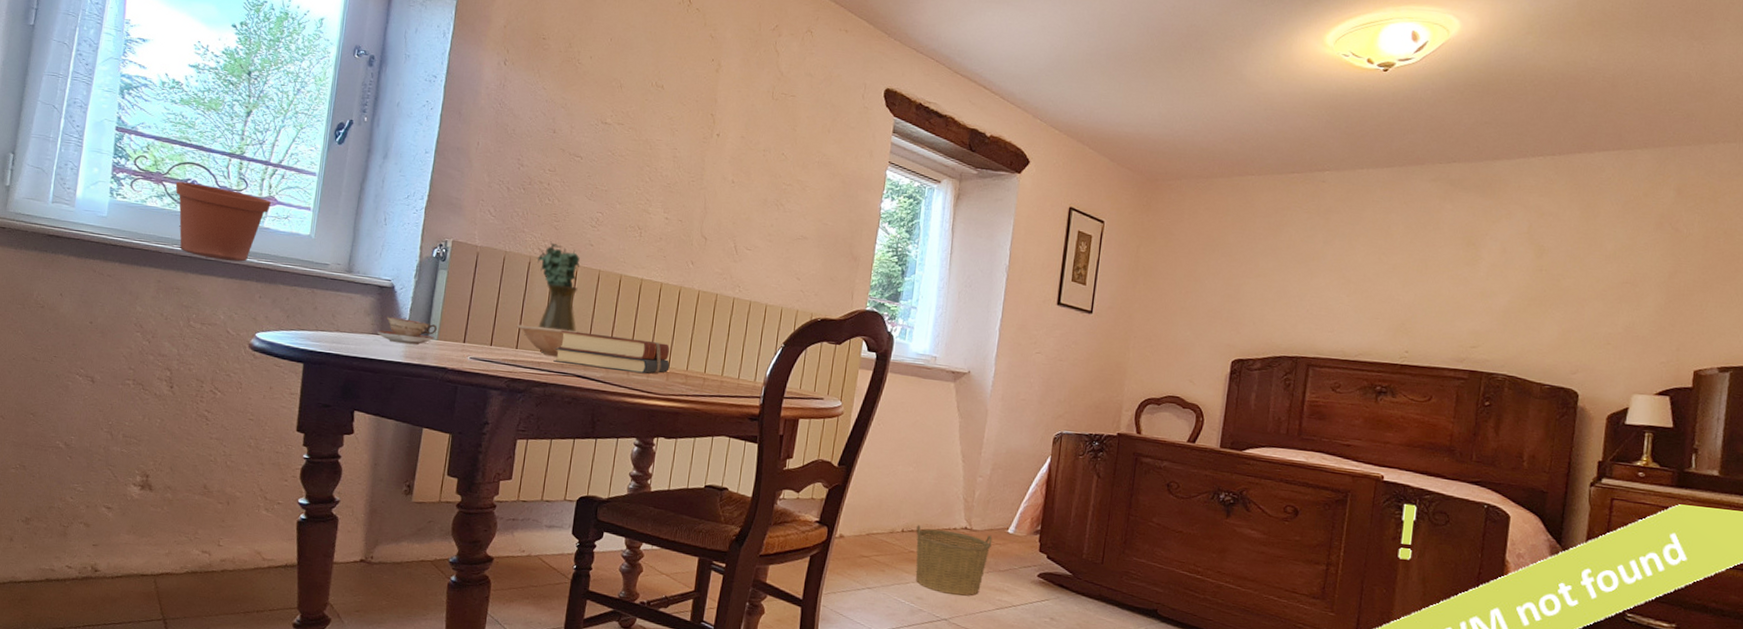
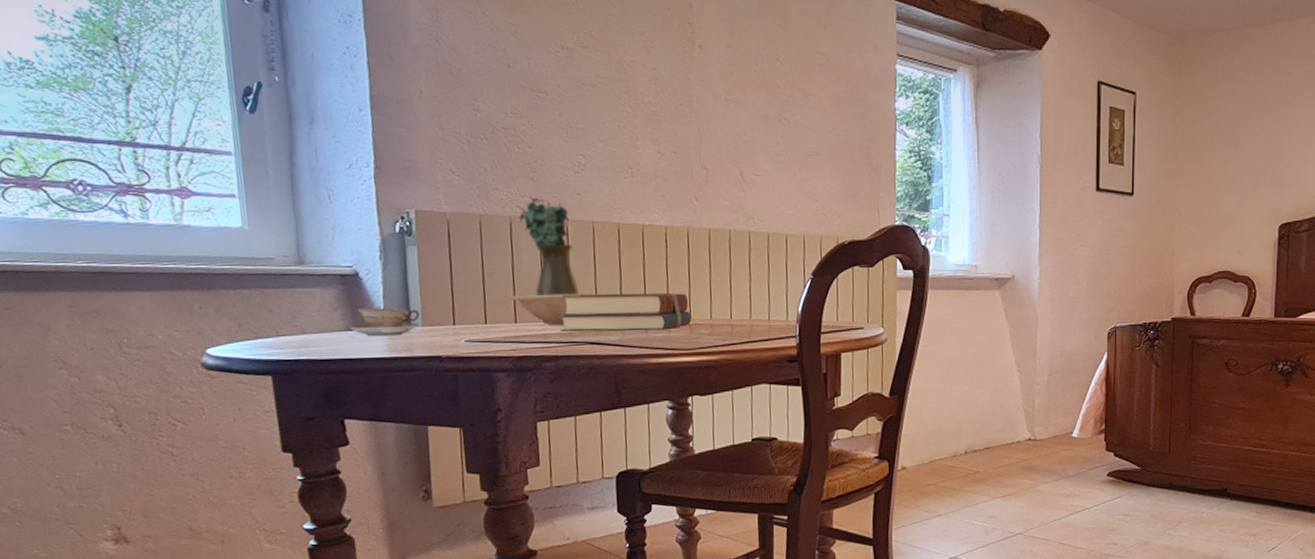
flower pot: present [175,181,271,262] -> none [58,183,185,271]
basket: present [915,524,992,597] -> none [980,442,1058,509]

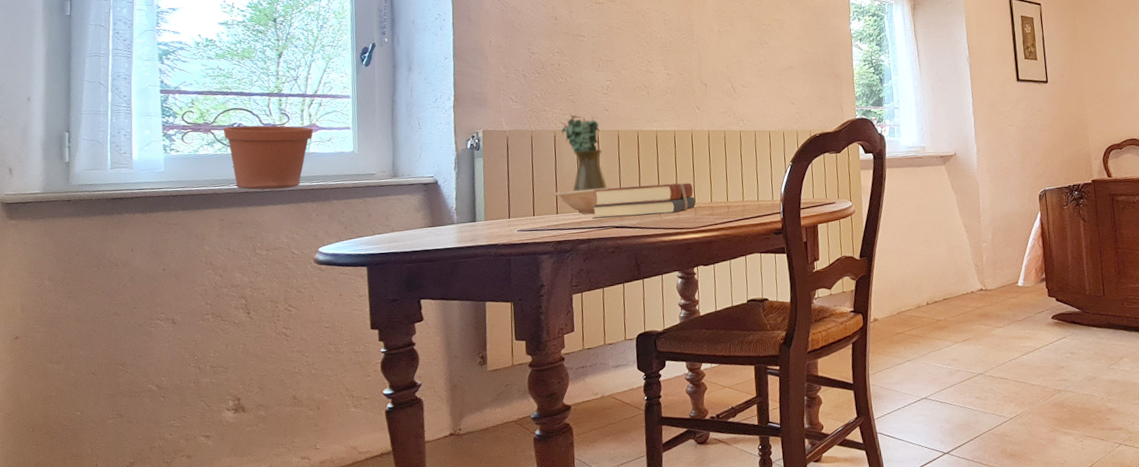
flower pot: none [58,183,185,271] -> present [223,125,313,190]
teacup: present [348,308,420,337] -> none [428,207,483,232]

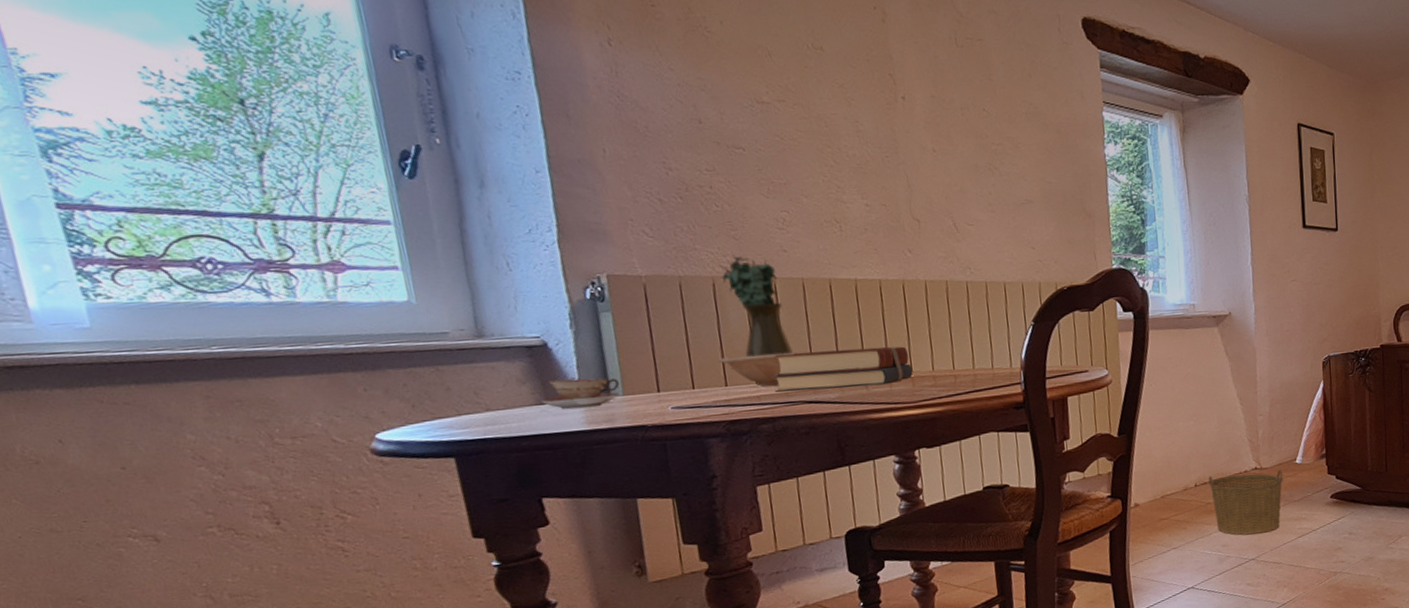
flower pot: present [223,125,313,190] -> none [182,261,339,355]
teacup: none [428,207,483,232] -> present [539,377,620,410]
basket: none [939,291,1007,352] -> present [1208,469,1283,536]

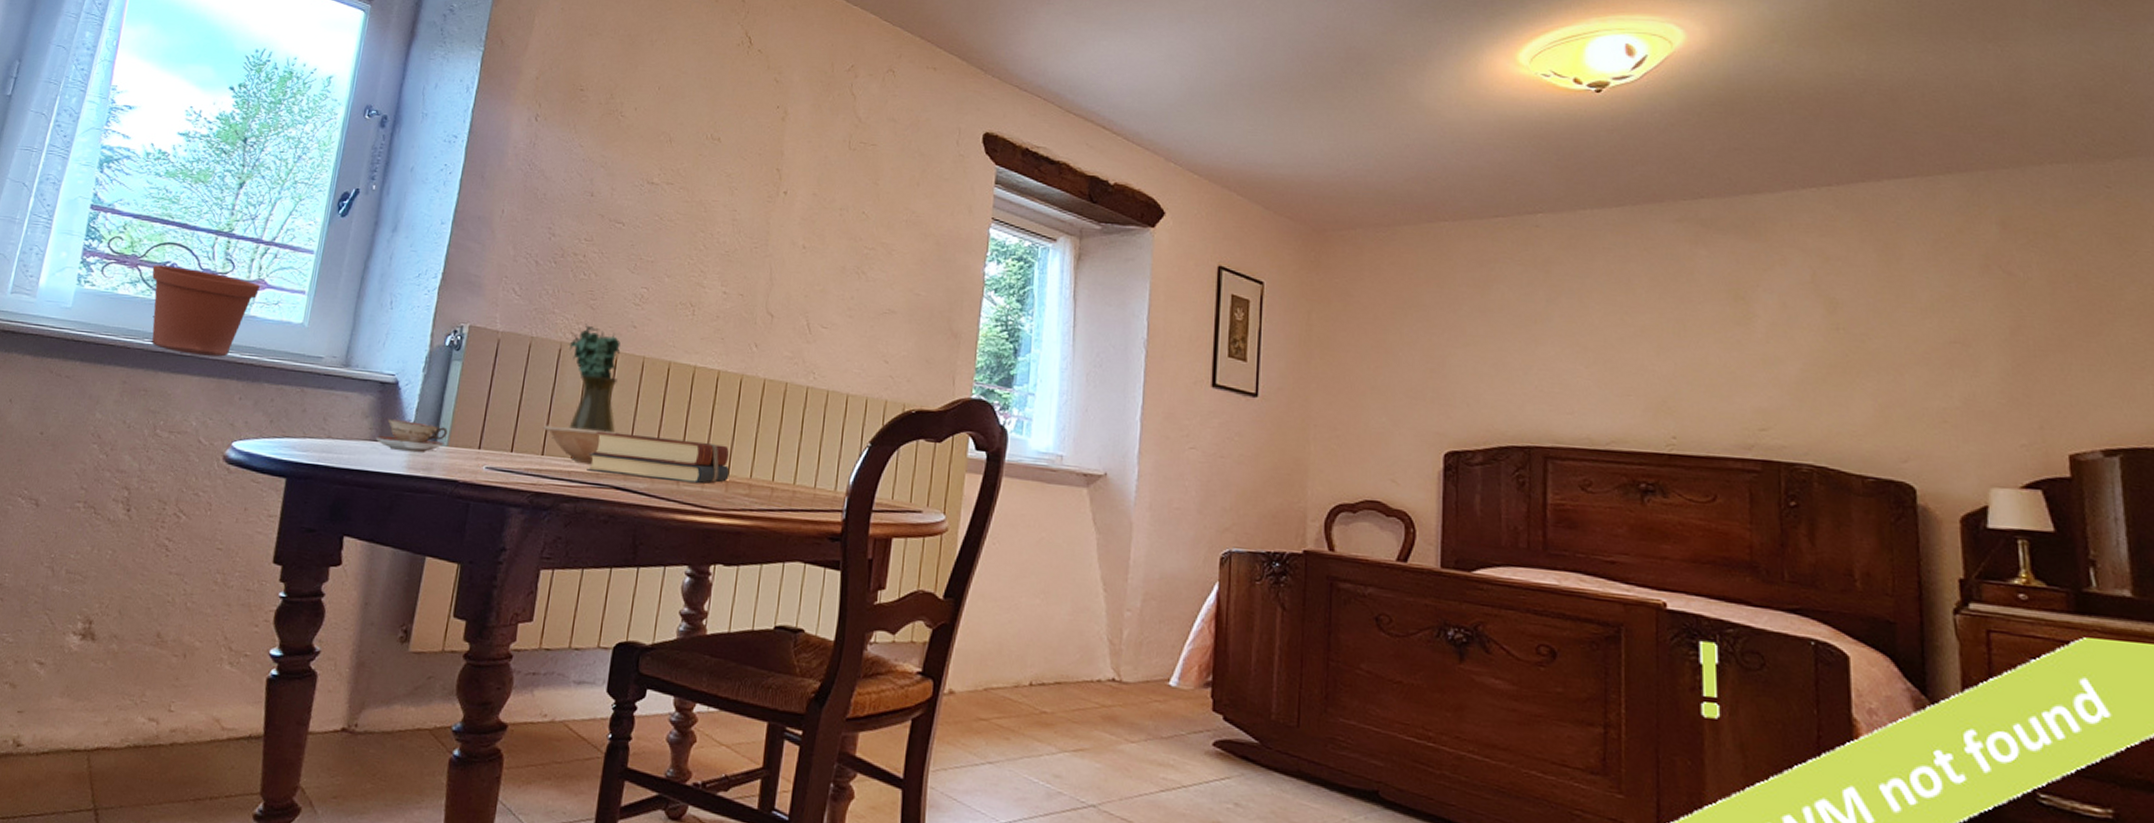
flower pot: none [182,261,339,355] -> present [152,265,260,357]
basket: present [1208,469,1283,536] -> none [1048,675,1149,774]

